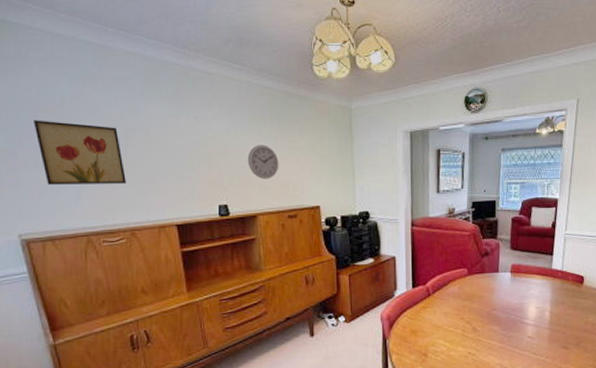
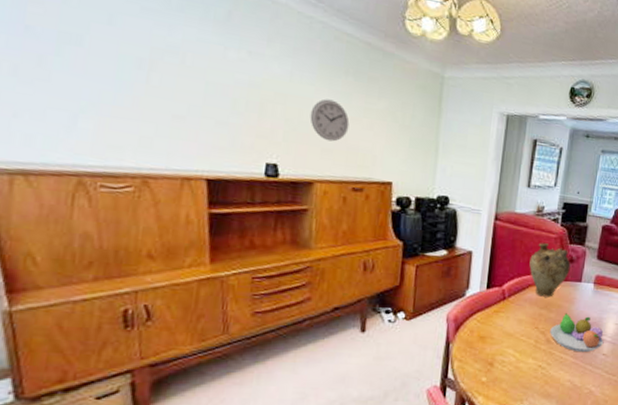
wall art: present [34,120,127,185] -> none [17,13,145,118]
vase: none [448,241,487,290] -> present [529,243,571,297]
fruit bowl: none [475,301,527,337] -> present [550,312,604,353]

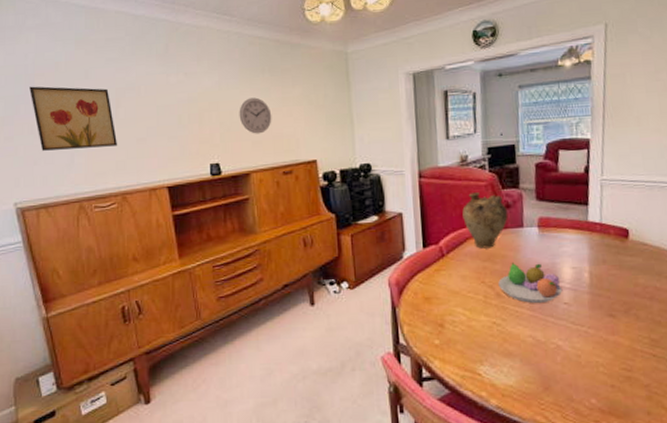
wall art: none [17,13,145,118] -> present [29,86,118,151]

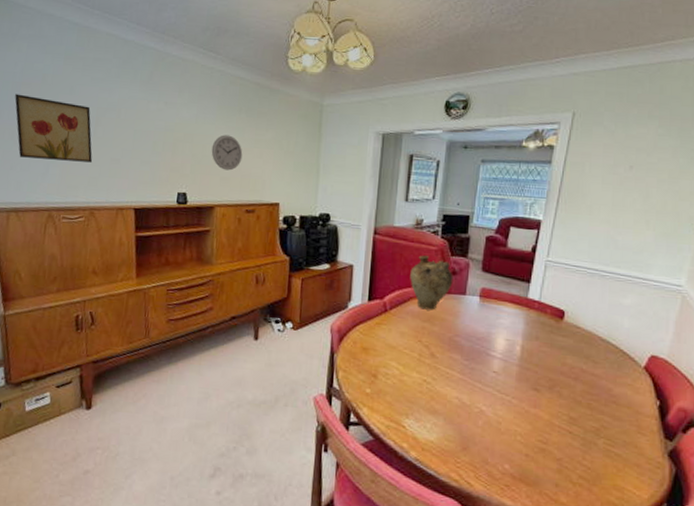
fruit bowl: present [498,261,562,304] -> none [434,326,493,369]

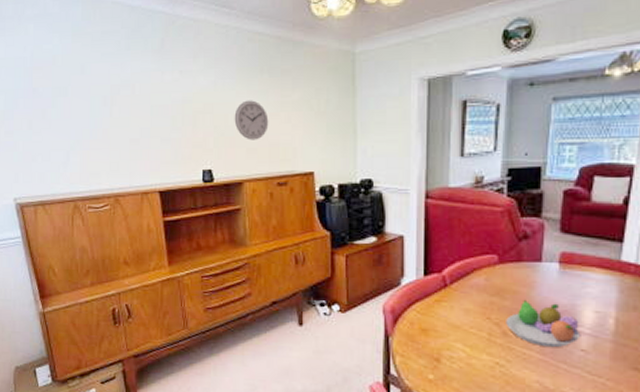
wall art: present [15,94,93,163] -> none [28,80,112,147]
vase: present [410,255,453,310] -> none [472,219,525,282]
fruit bowl: none [434,326,493,369] -> present [506,299,579,348]

